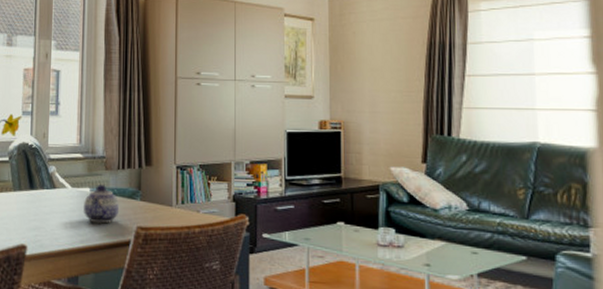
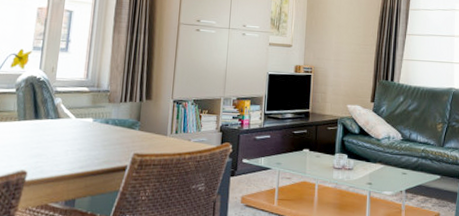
teapot: present [82,184,120,224] -> none [84,115,120,151]

